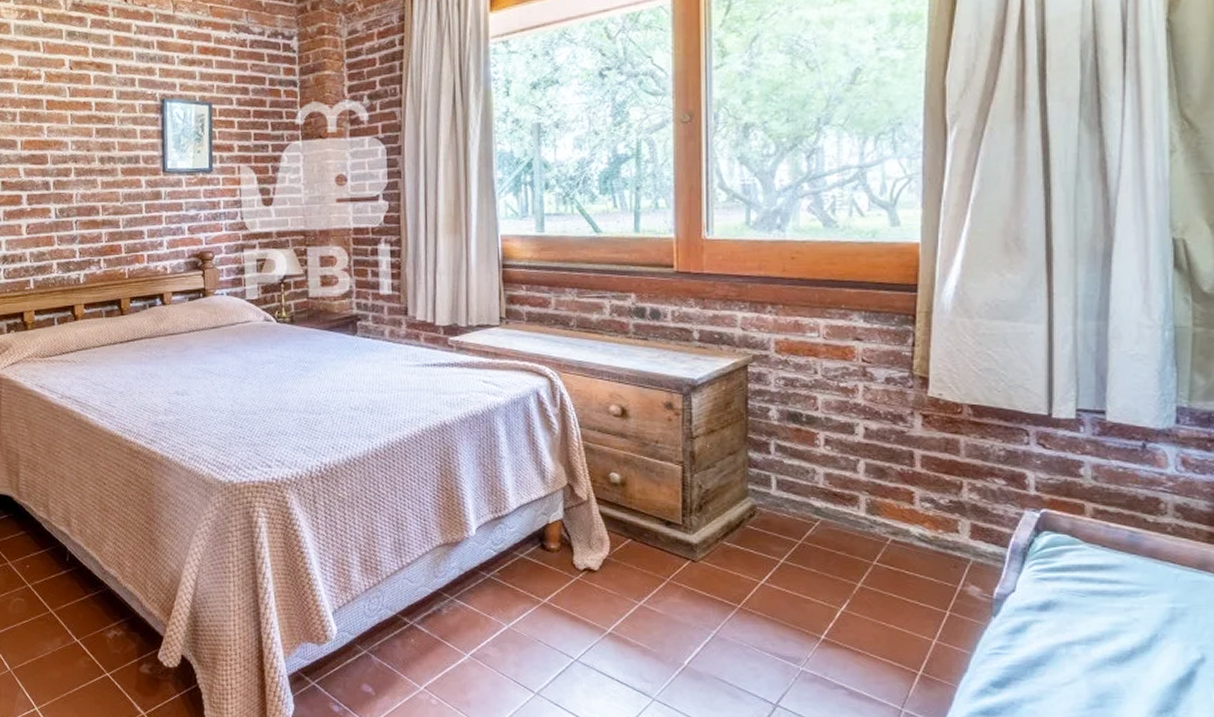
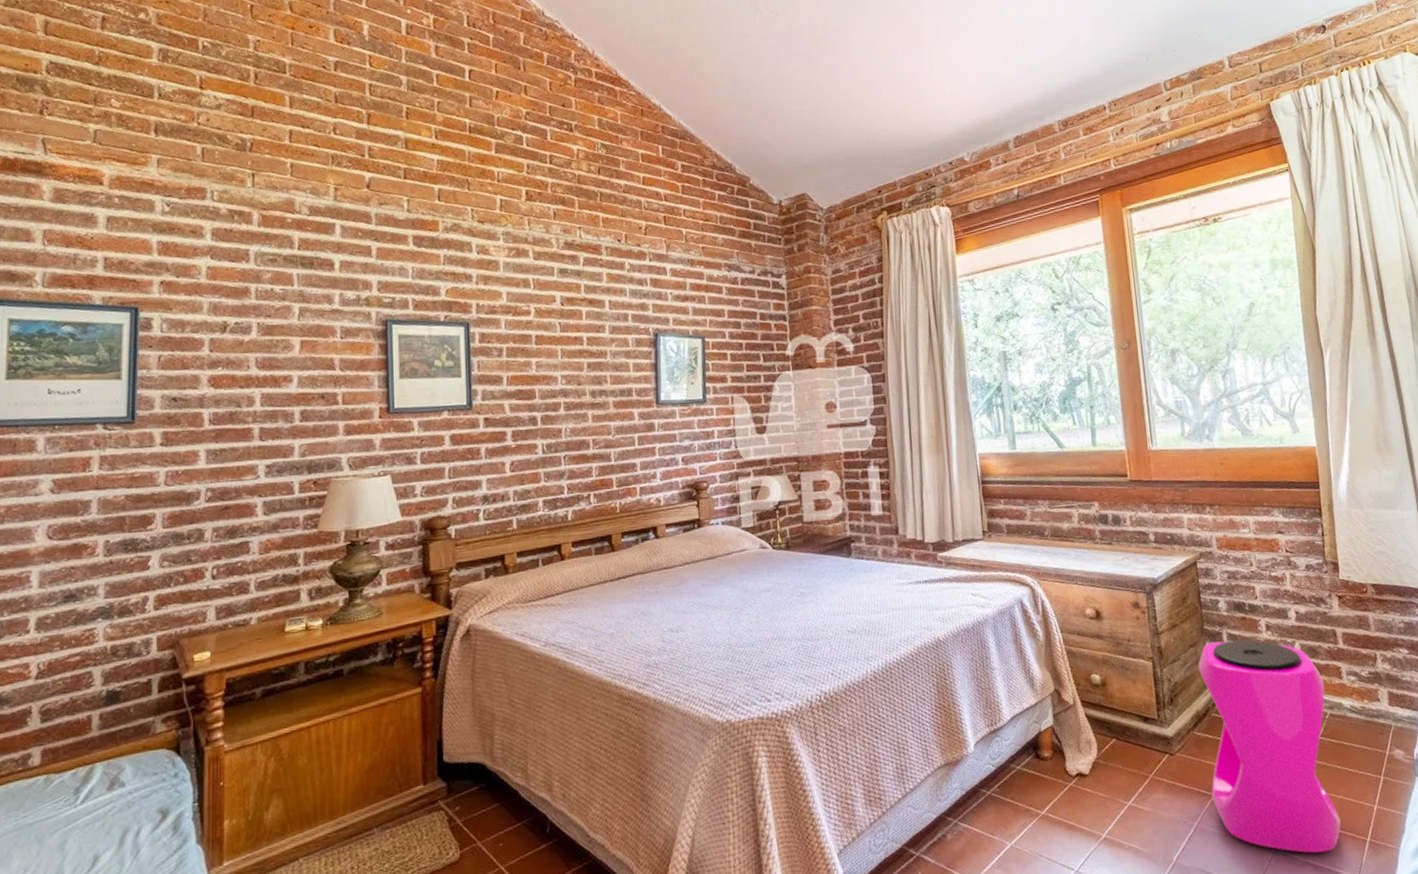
stool: none [736,452,890,679] -> present [1198,640,1341,854]

